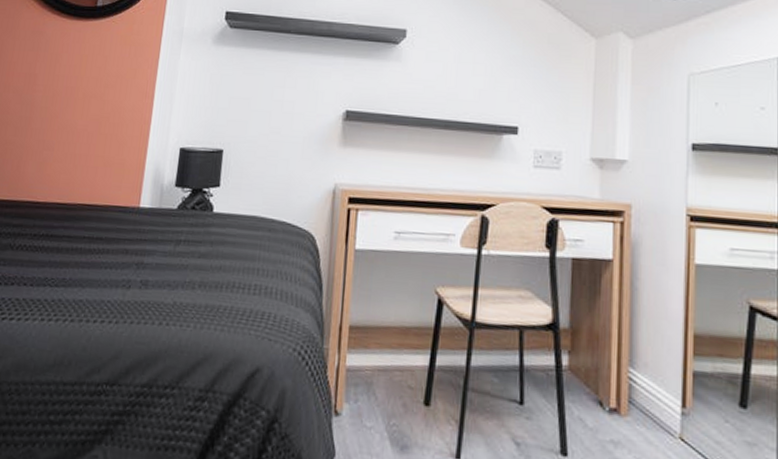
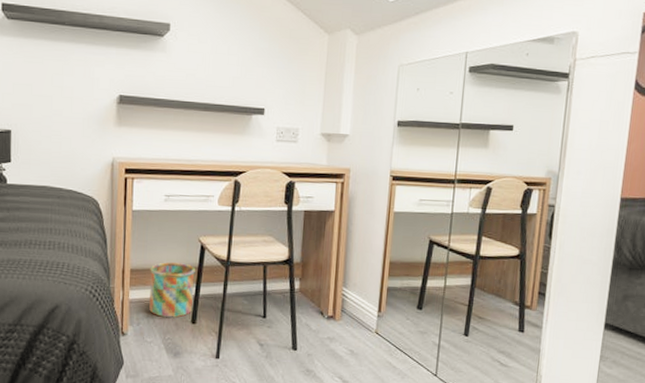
bucket: none [370,319,431,396] -> present [149,262,195,318]

